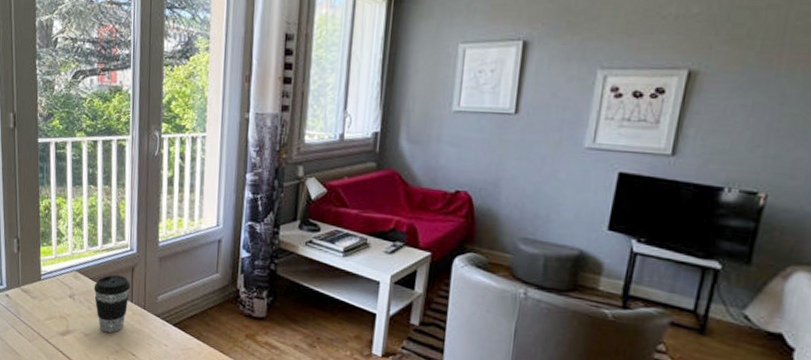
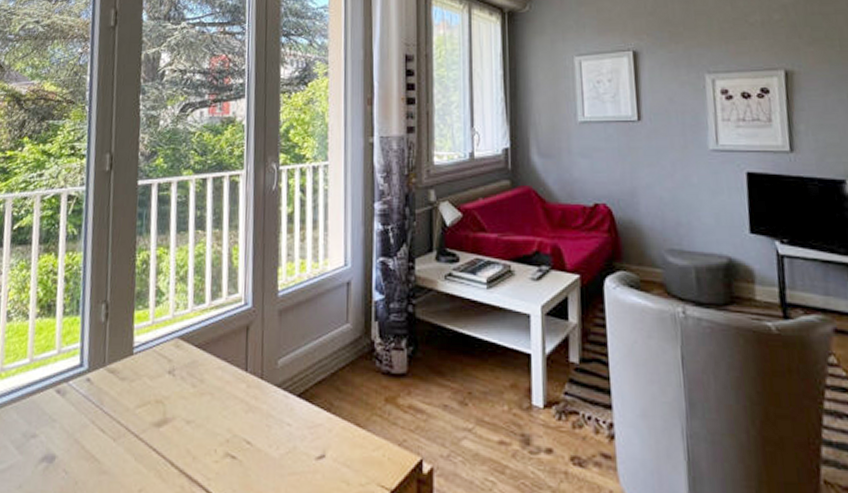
coffee cup: present [93,274,130,333] -> none [199,337,244,416]

